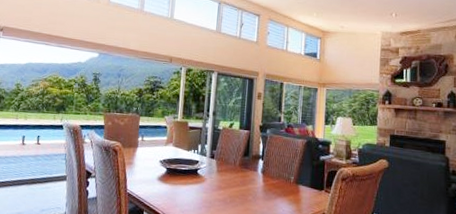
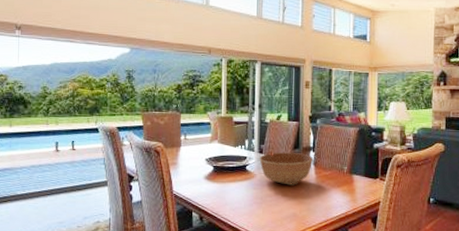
bowl: none [210,159,262,192] -> present [259,152,314,185]

